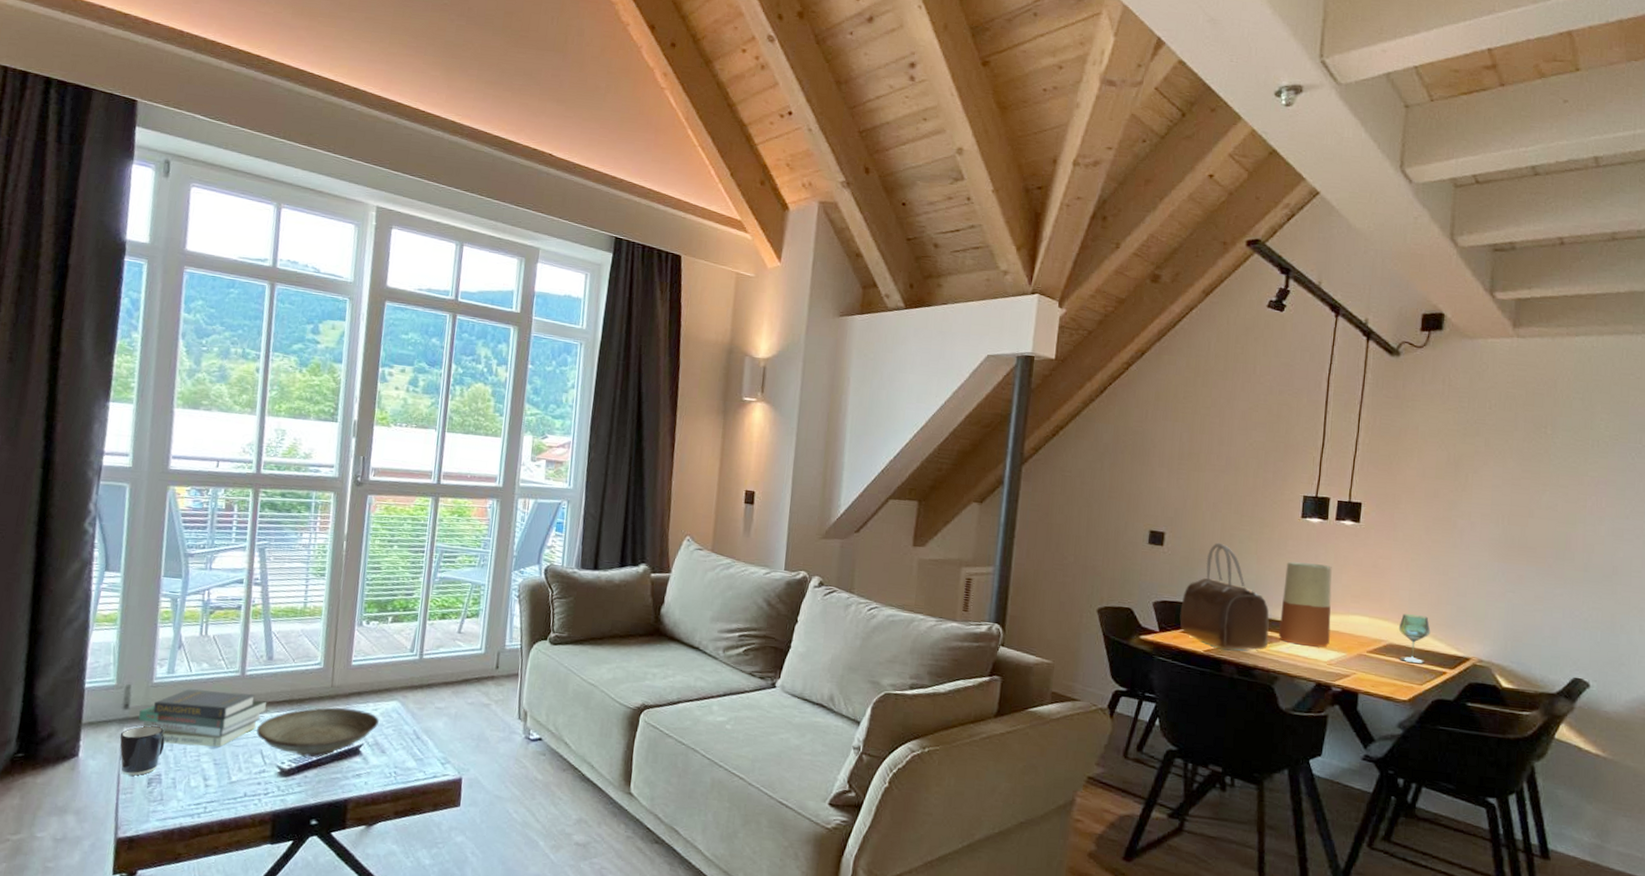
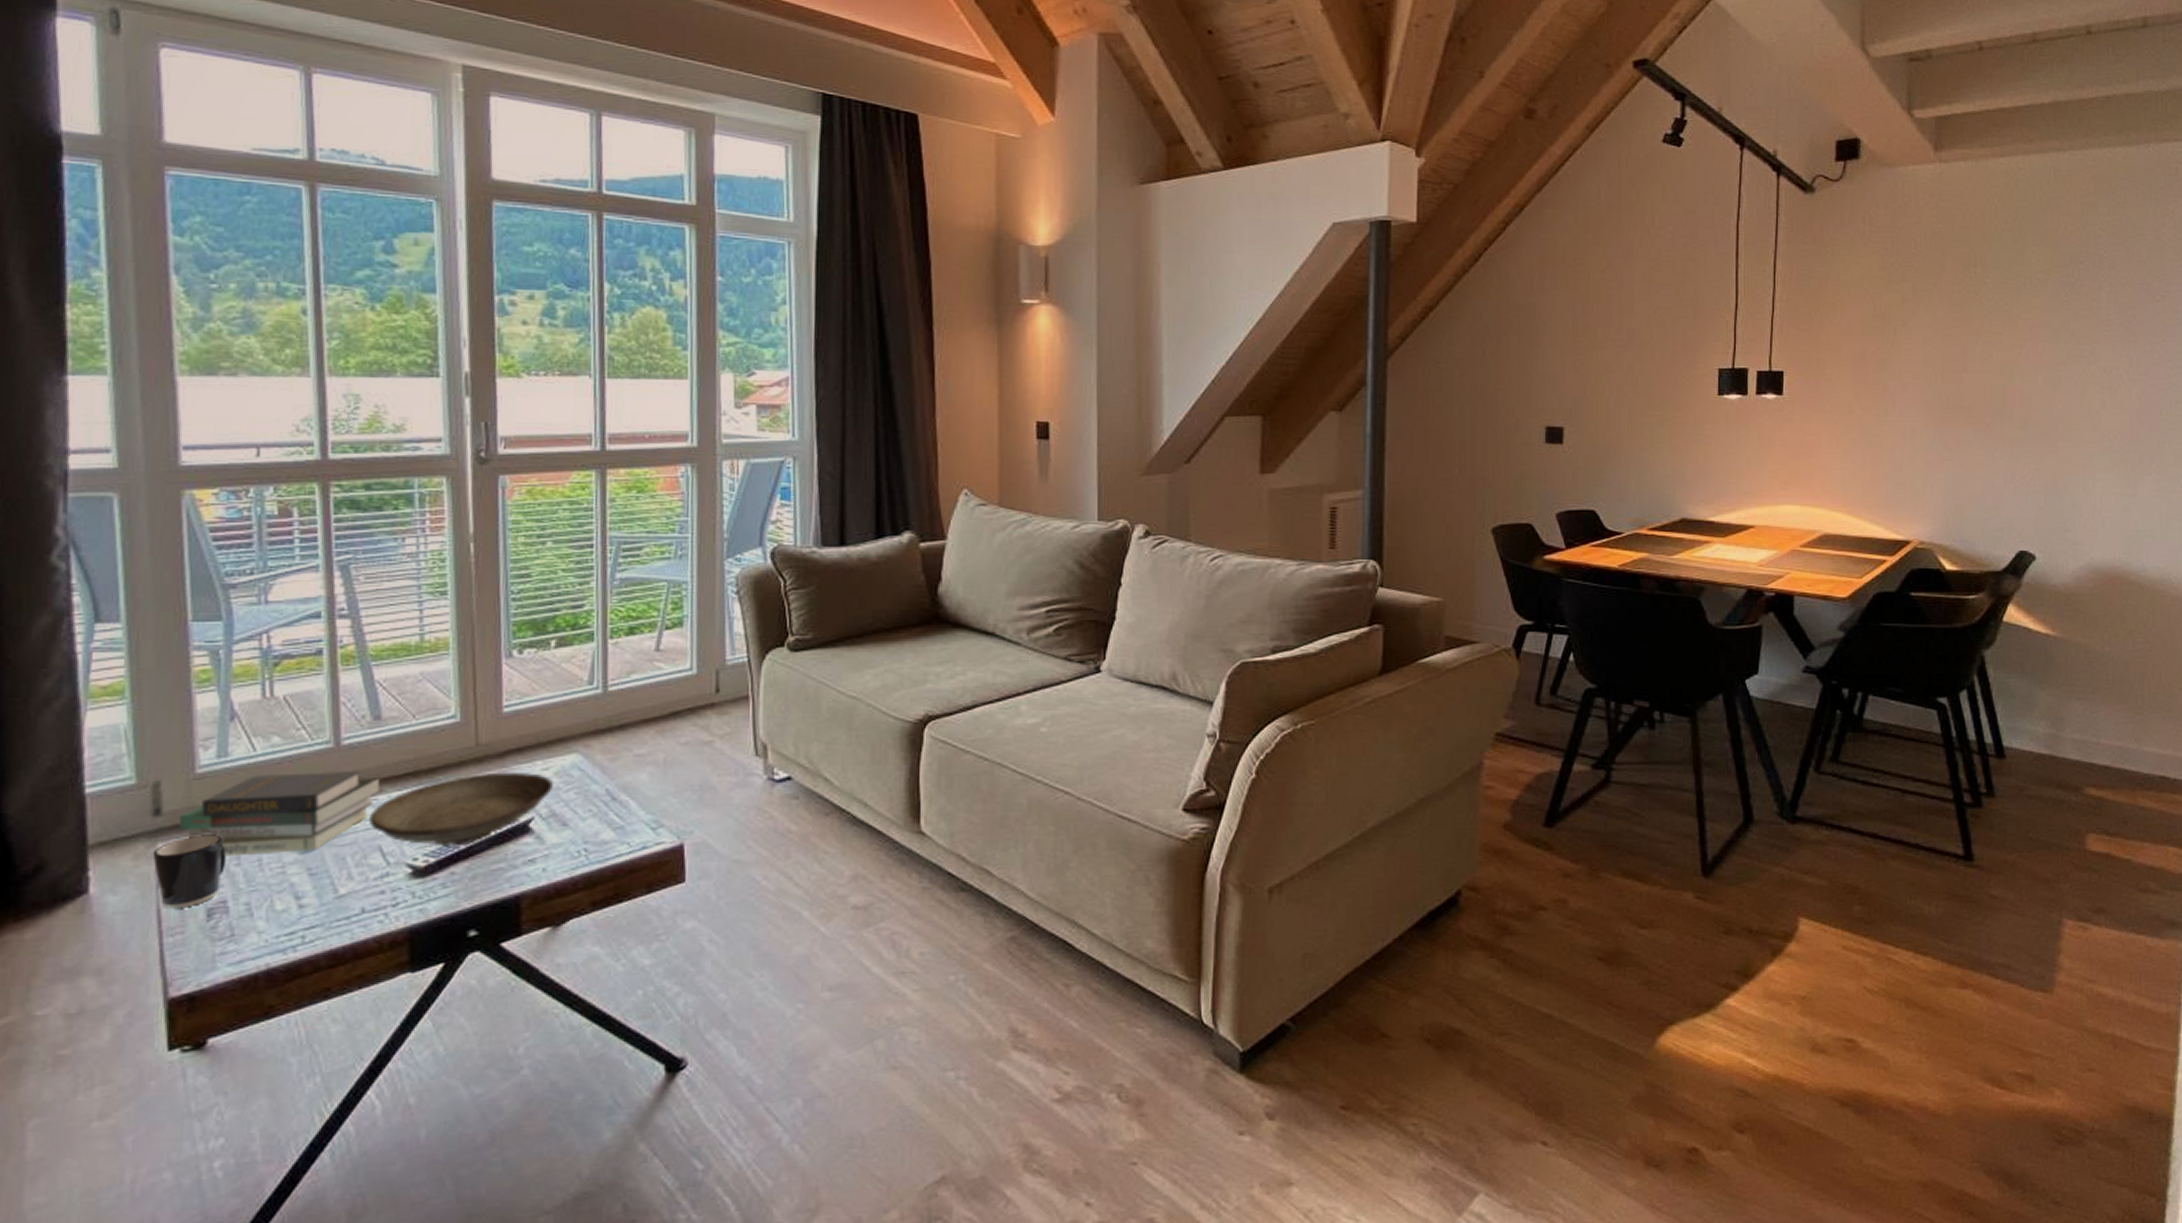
handbag: present [1179,542,1269,651] -> none [1588,434,1690,562]
vase: present [1279,561,1332,647] -> none [1702,448,1758,547]
wine glass: present [1398,614,1431,664] -> none [1832,497,1867,553]

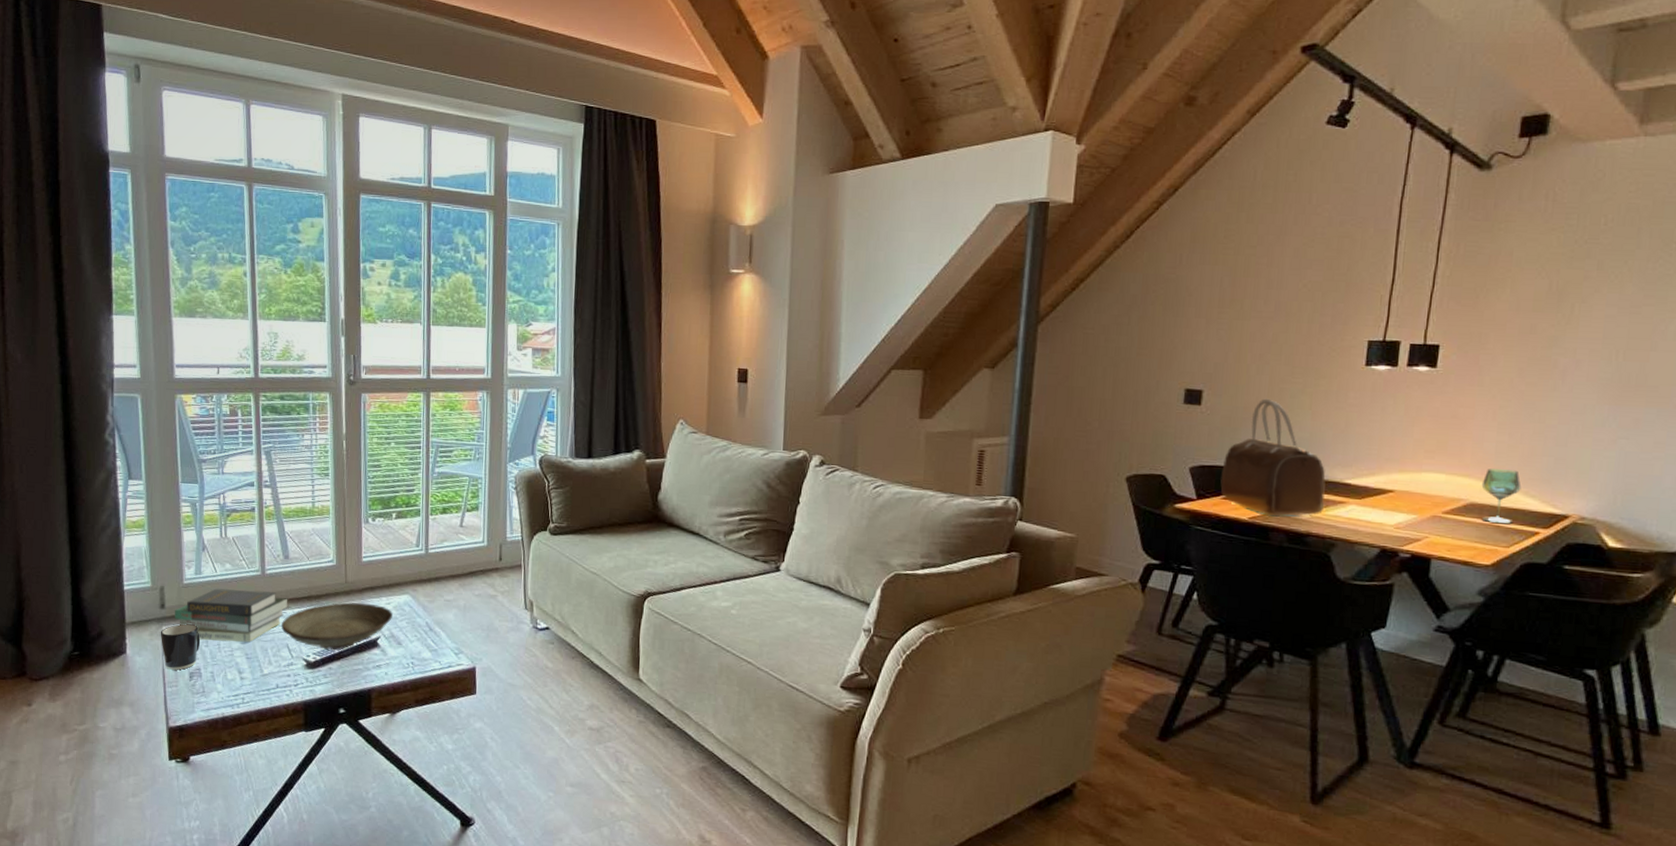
handbag: none [1588,434,1690,562] -> present [1220,398,1326,517]
wine glass: none [1832,497,1867,553] -> present [1481,469,1522,524]

